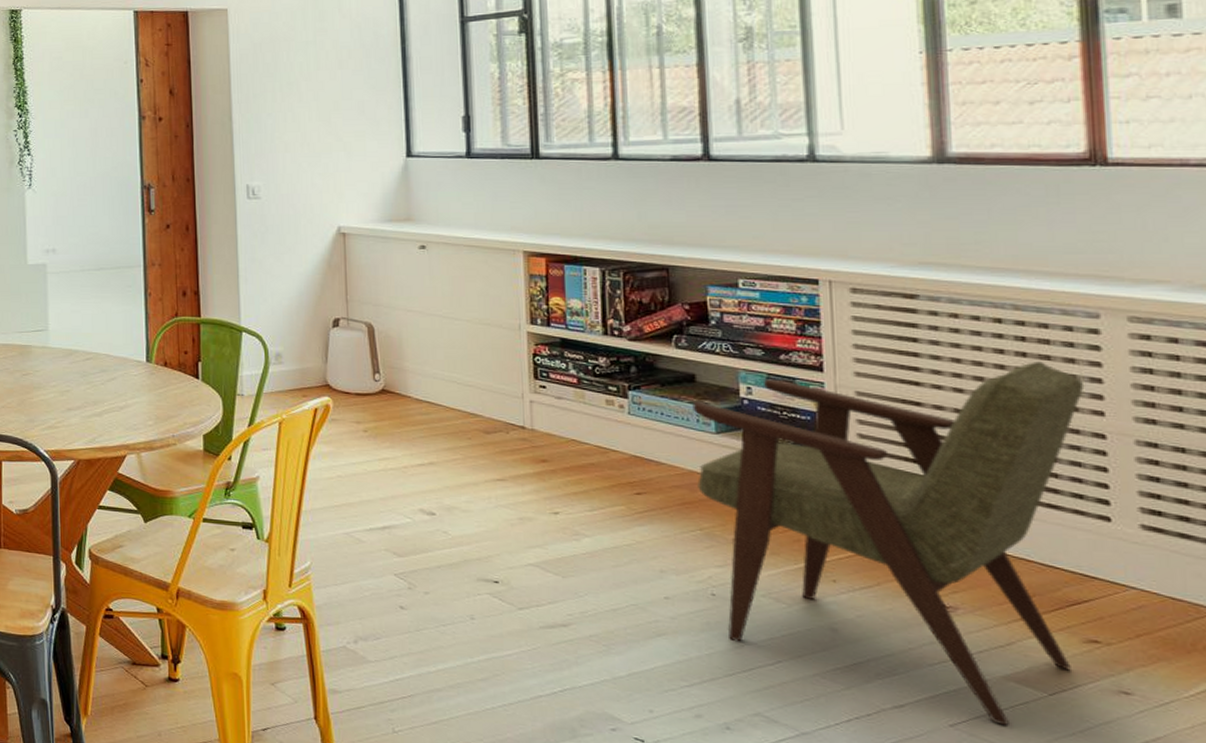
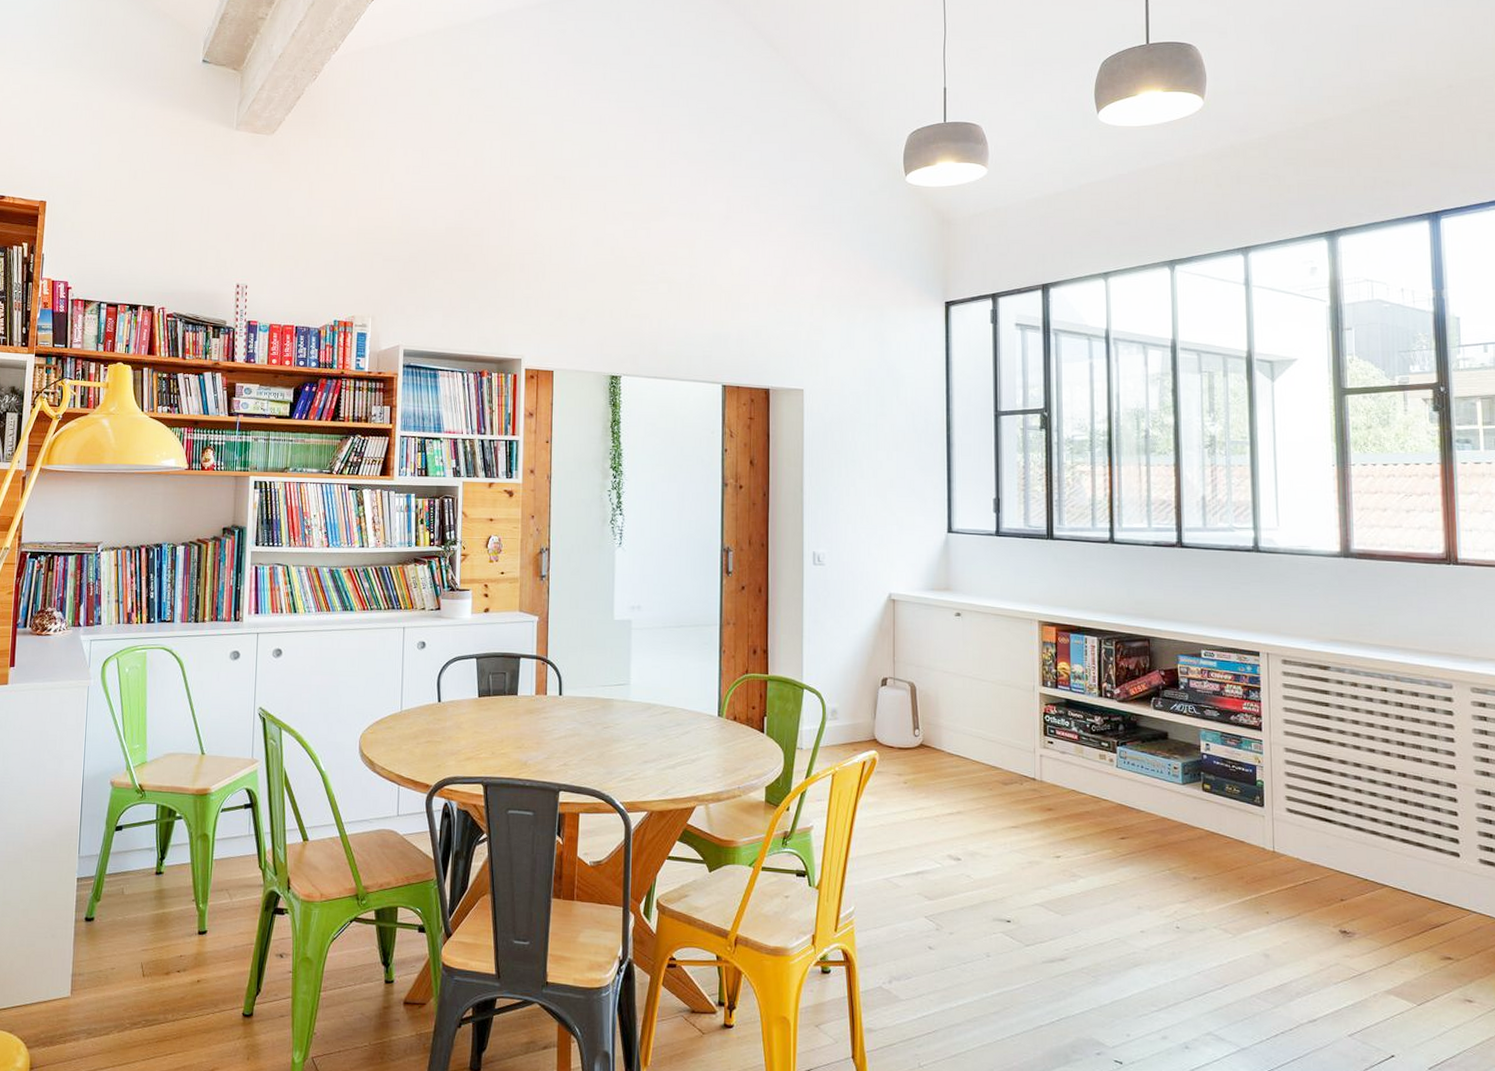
armchair: present [692,362,1085,726] -> none [1165,724,1442,1034]

